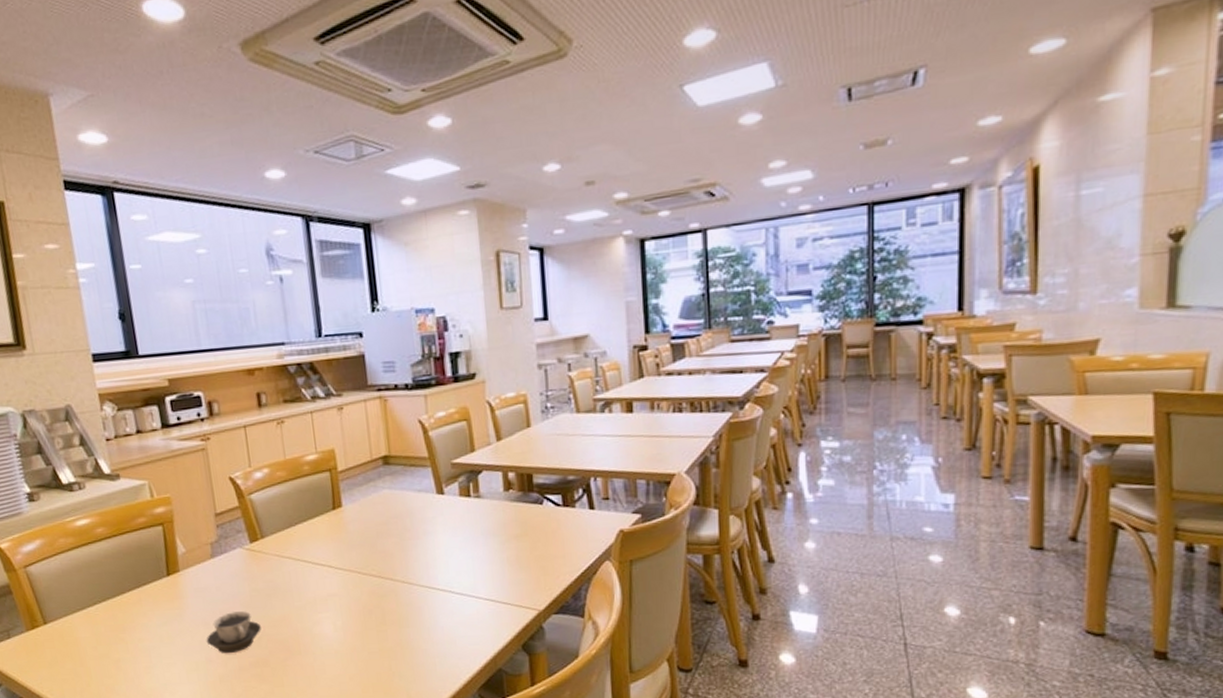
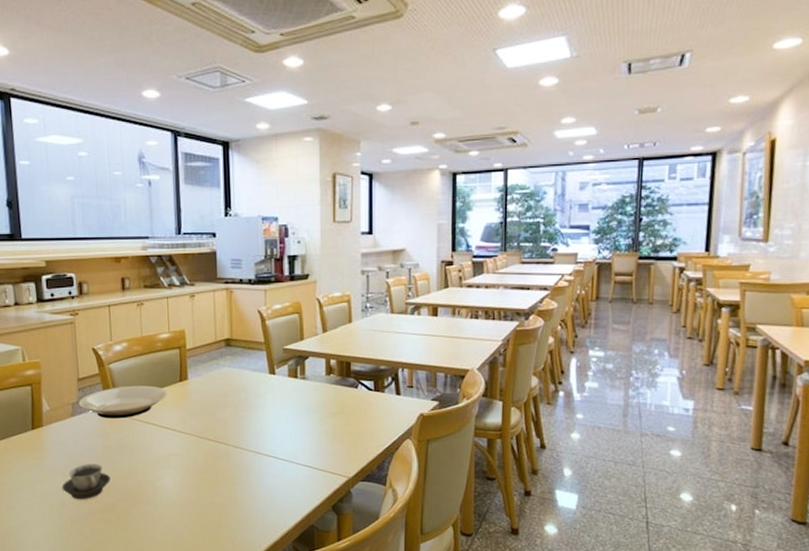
plate: none [217,516,320,558] -> present [78,385,167,419]

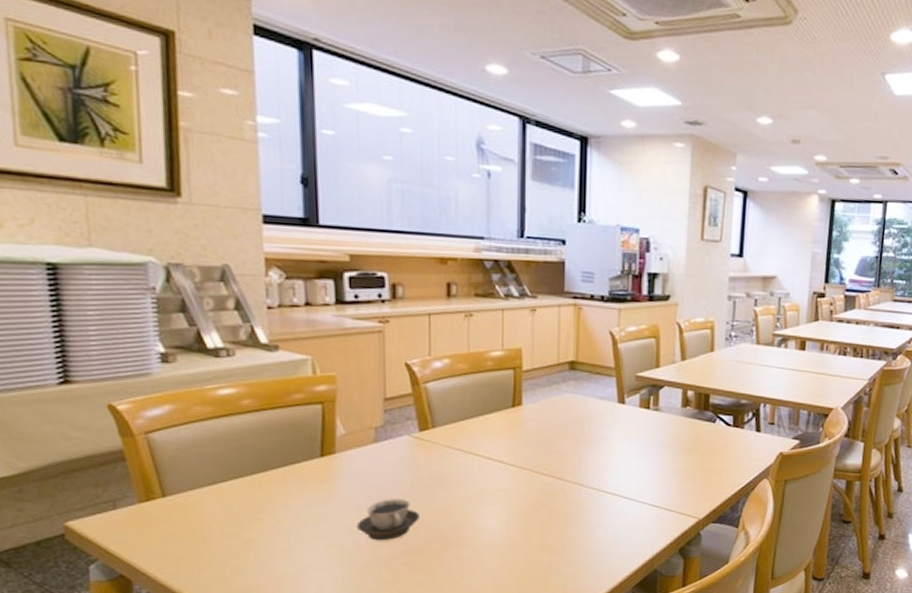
plate: present [78,385,167,419] -> none [383,409,496,447]

